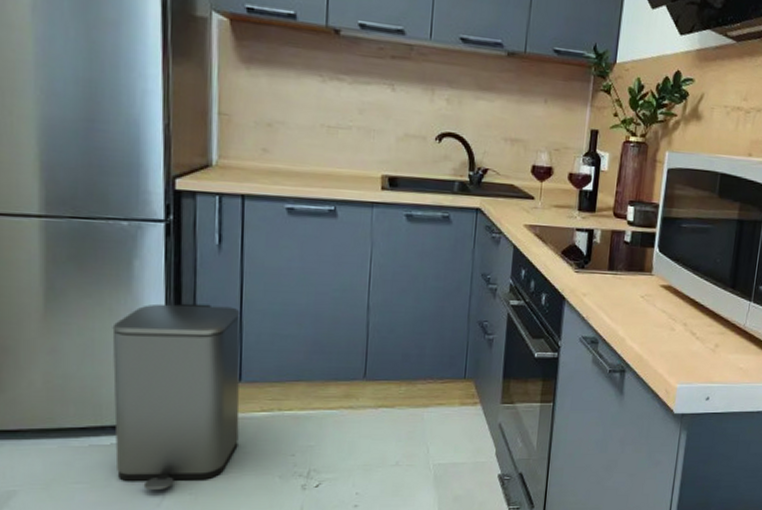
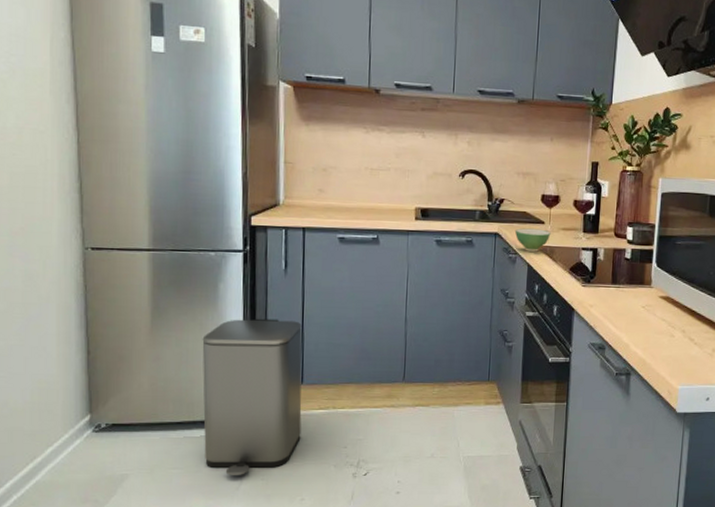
bowl: none [499,203,542,232] -> present [514,228,551,252]

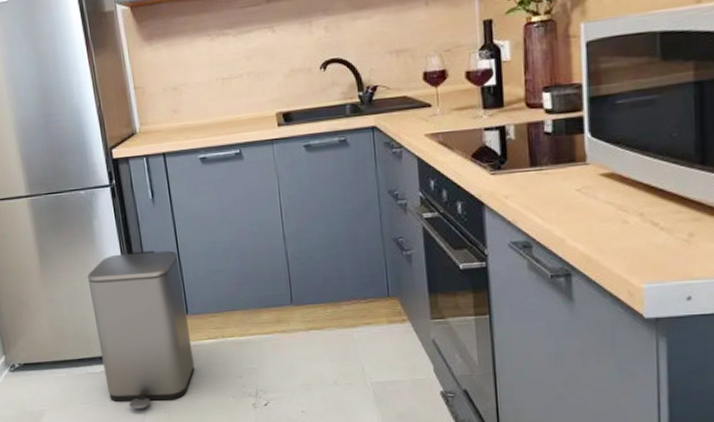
bowl: present [514,228,551,252] -> none [395,113,442,143]

